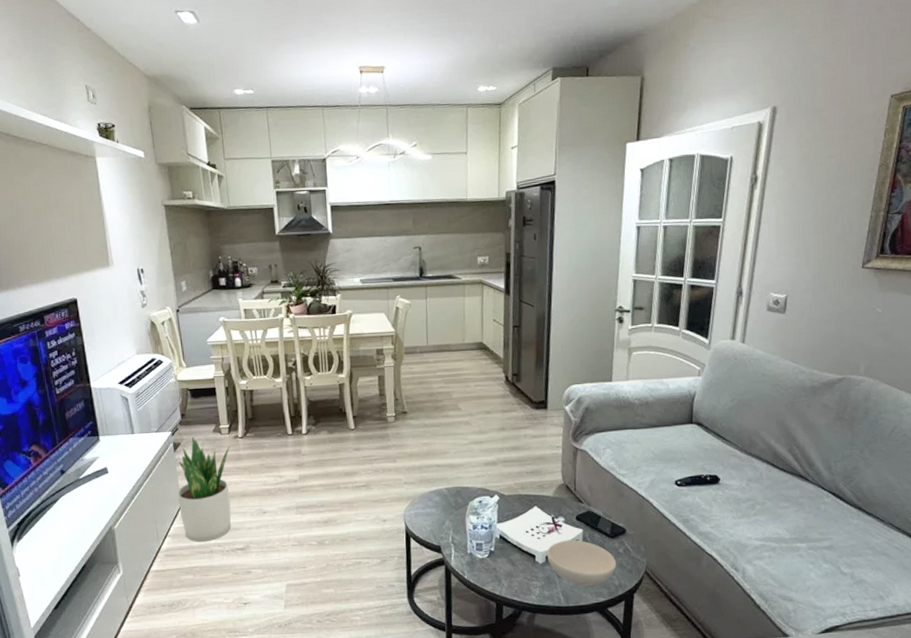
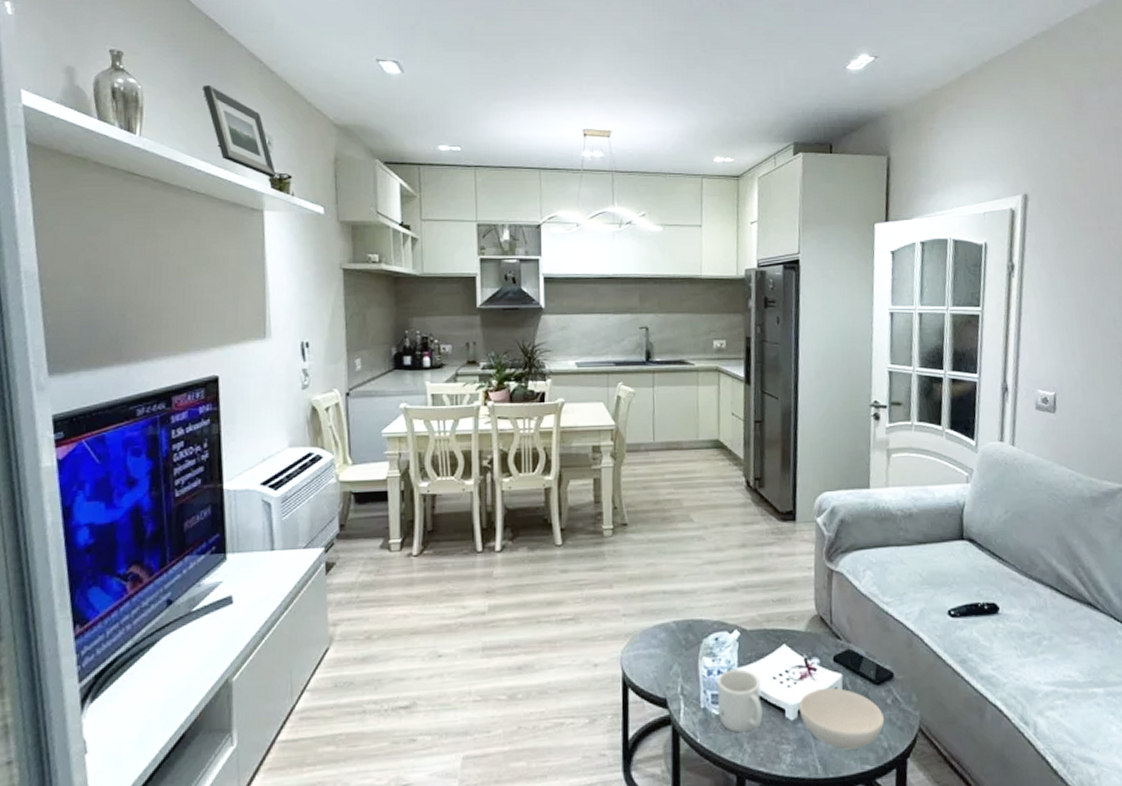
picture frame: none [34,46,103,127] -> present [203,86,277,178]
planter: present [177,436,232,543] -> none [324,554,400,699]
mug: none [481,525,517,572] -> present [717,669,763,733]

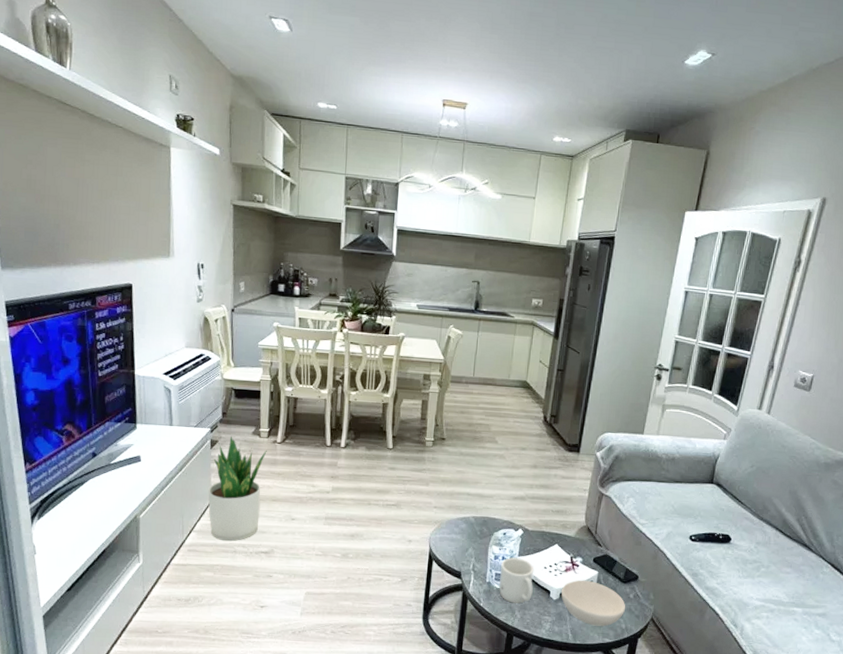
picture frame: present [203,86,277,178] -> none [122,28,182,118]
planter: none [324,554,400,699] -> present [208,436,267,542]

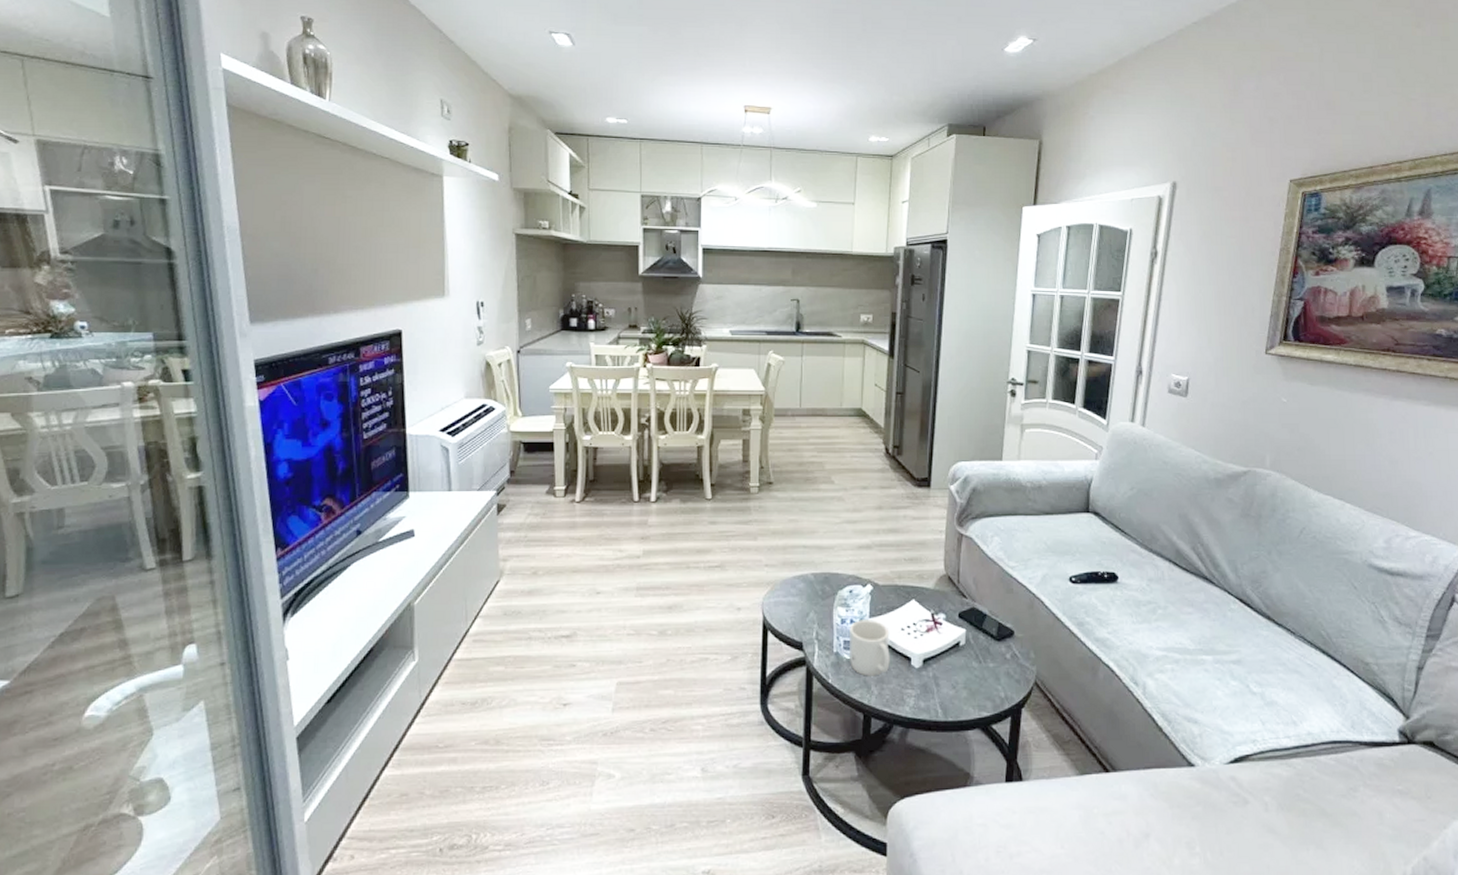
planter: present [208,436,267,542] -> none [495,498,564,626]
bowl: present [561,580,626,627] -> none [925,641,1003,697]

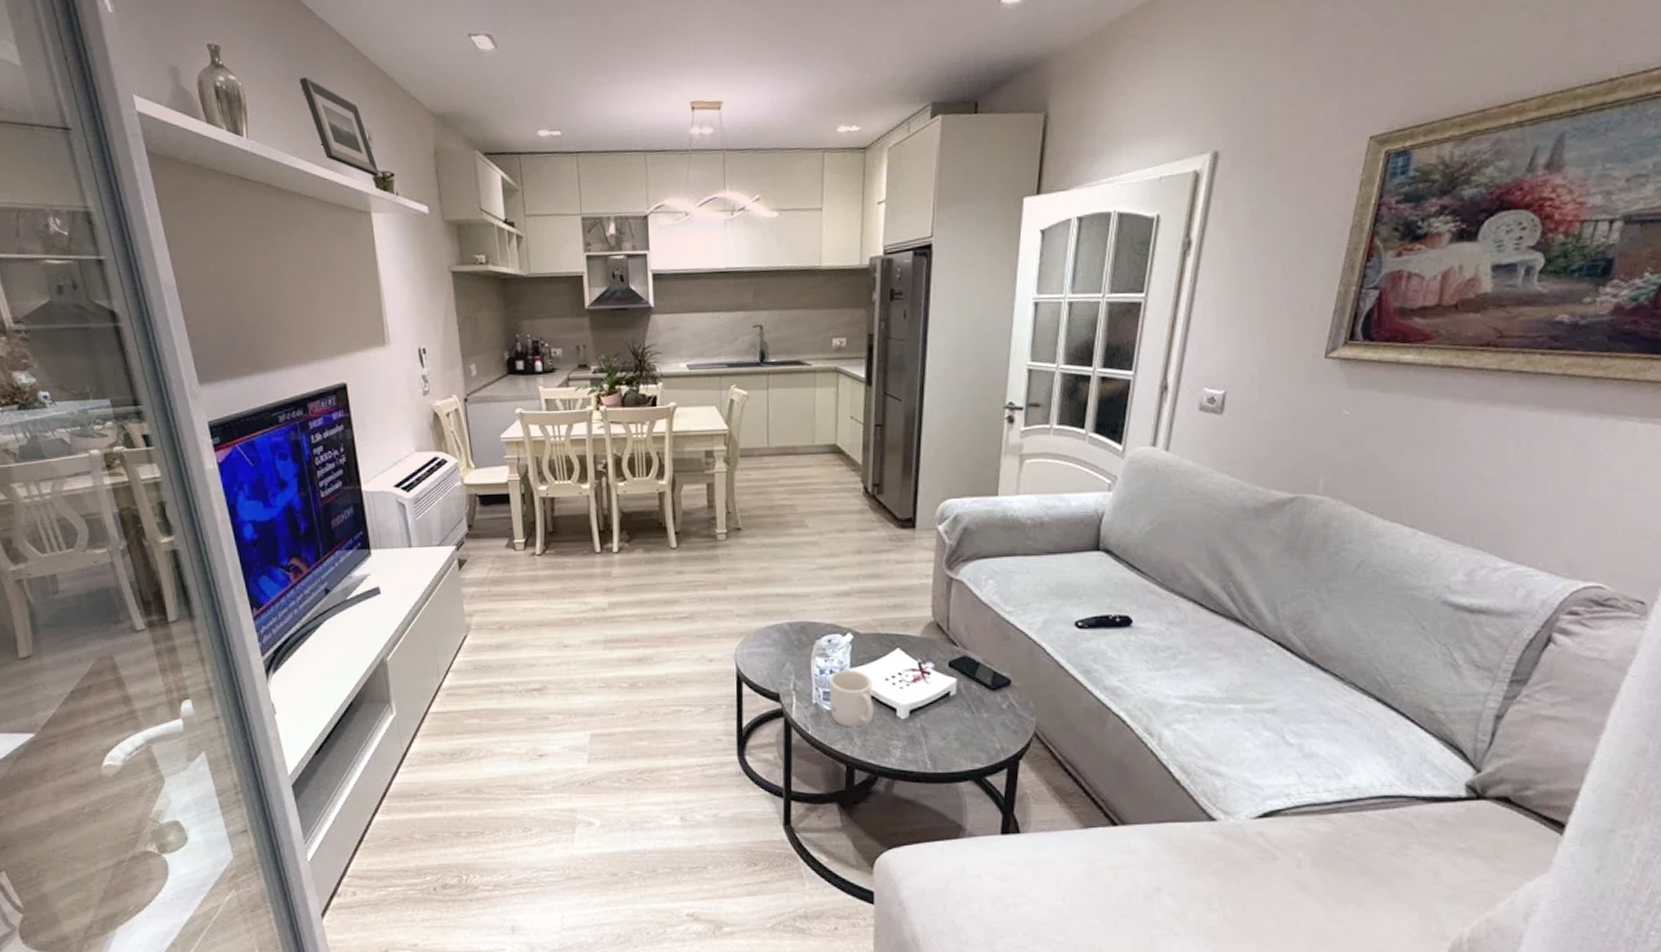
picture frame: none [387,54,455,145] -> present [299,78,380,177]

